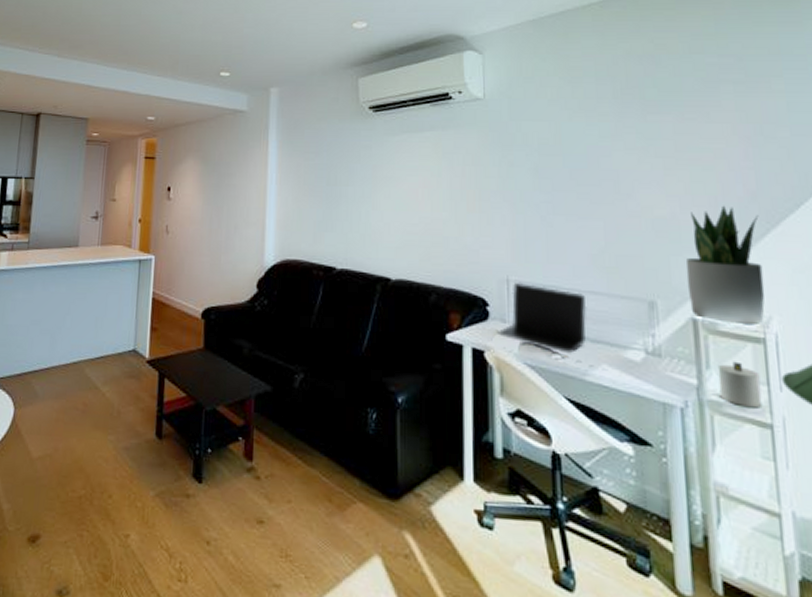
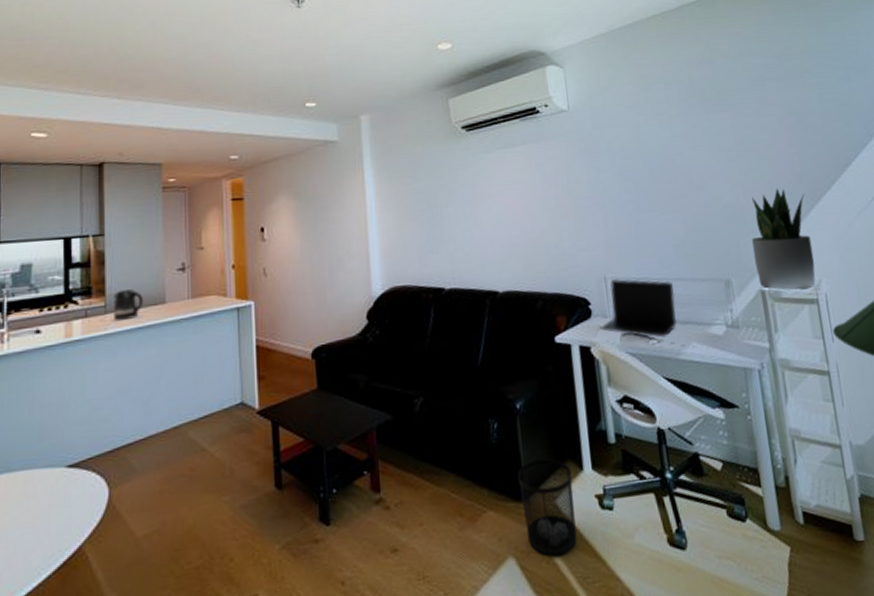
kettle: none [34,230,61,257] -> present [114,289,144,320]
waste bin: none [393,459,451,566] -> present [518,458,577,556]
candle: present [717,361,763,408] -> none [783,322,821,361]

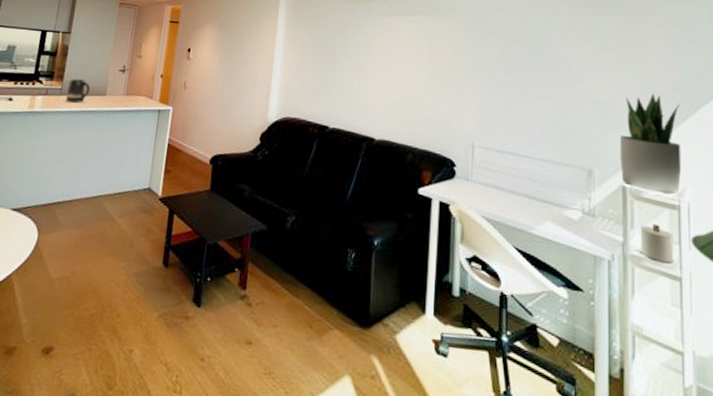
waste bin: present [518,458,577,556] -> none [365,294,414,386]
laptop computer: present [600,278,678,338] -> none [461,147,537,211]
candle: none [783,322,821,361] -> present [640,223,674,264]

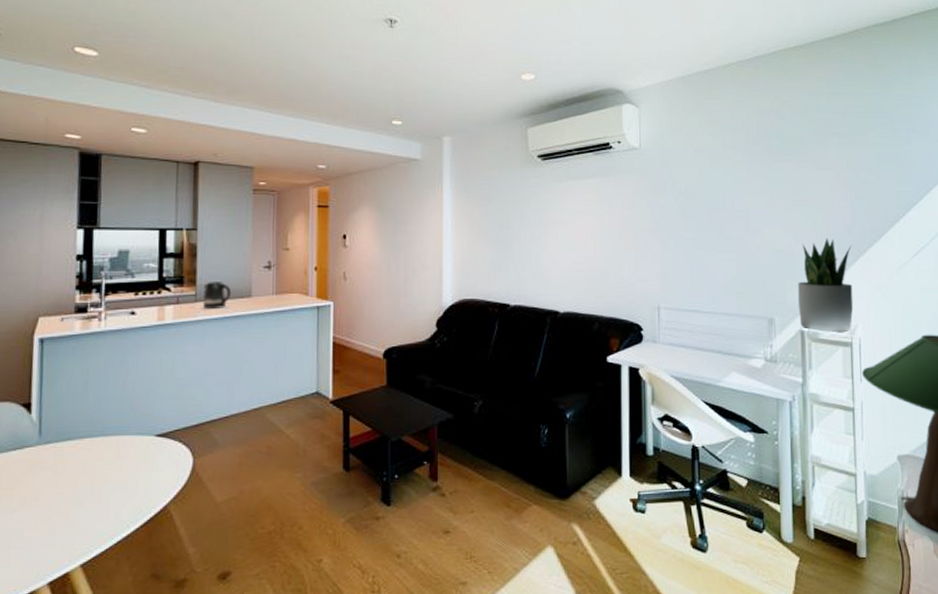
candle: present [640,223,674,264] -> none [817,362,848,397]

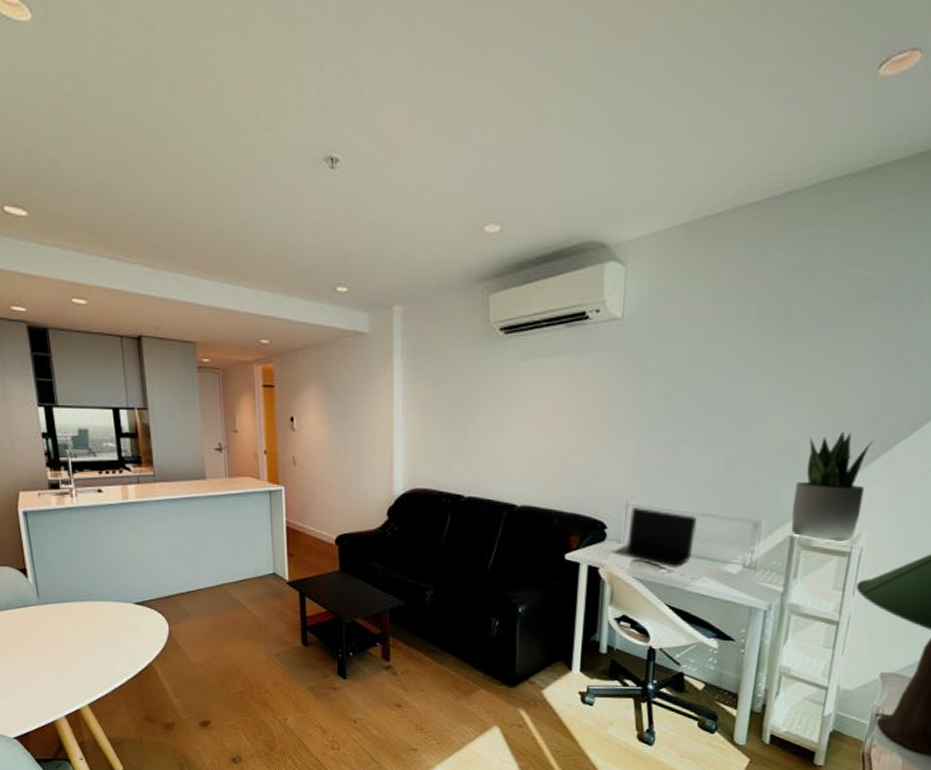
kettle: present [203,282,232,309] -> none [161,463,187,489]
laptop computer: none [649,308,722,366] -> present [612,506,697,569]

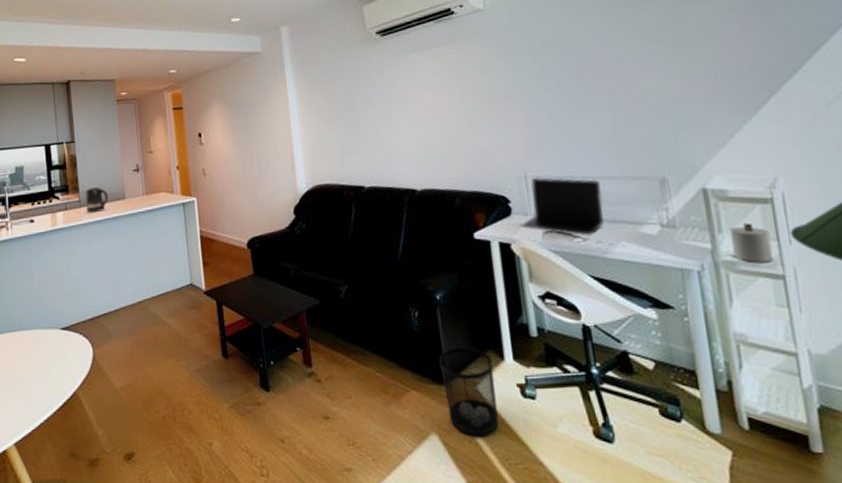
kettle: none [161,463,187,489] -> present [85,187,109,213]
waste bin: none [511,656,561,732] -> present [439,347,499,436]
planter: present [791,431,874,542] -> none [692,79,771,189]
candle: none [800,572,838,609] -> present [729,223,774,263]

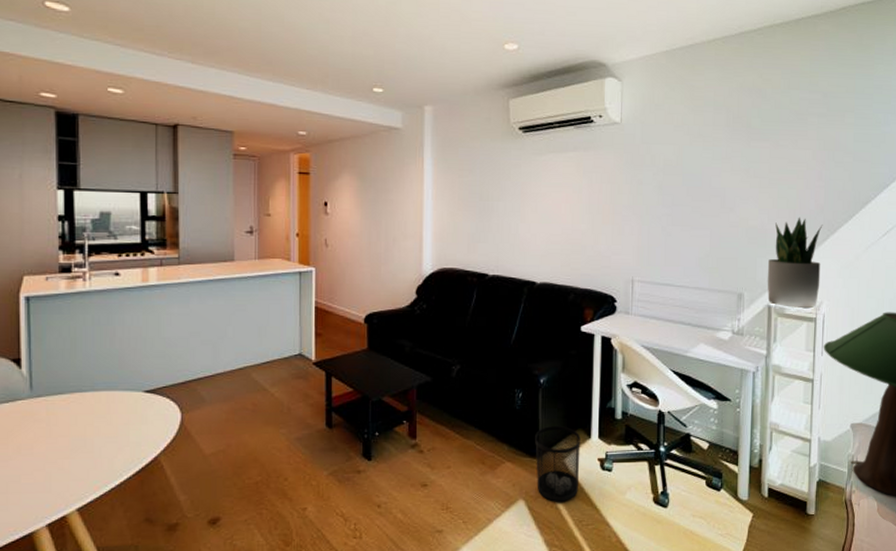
kettle: present [85,187,109,213] -> none [187,245,215,271]
laptop computer: present [520,177,605,237] -> none [622,281,692,337]
planter: none [692,79,771,189] -> present [767,217,823,309]
candle: present [729,223,774,263] -> none [781,336,809,369]

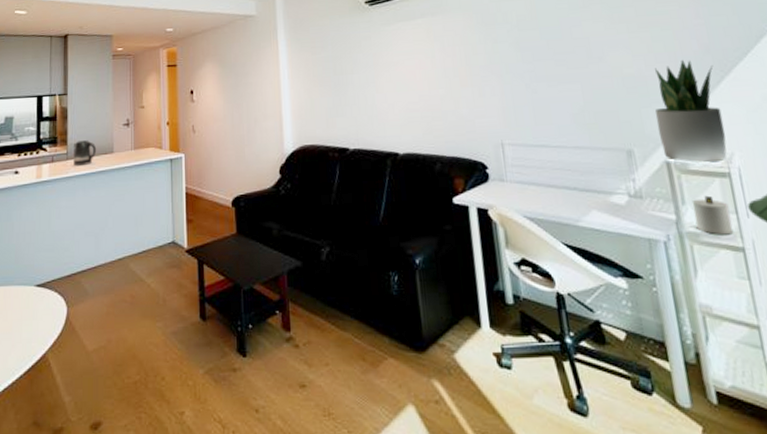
kettle: none [187,245,215,271] -> present [73,140,97,166]
waste bin: present [535,426,581,502] -> none [417,314,475,408]
candle: none [781,336,809,369] -> present [691,195,734,235]

